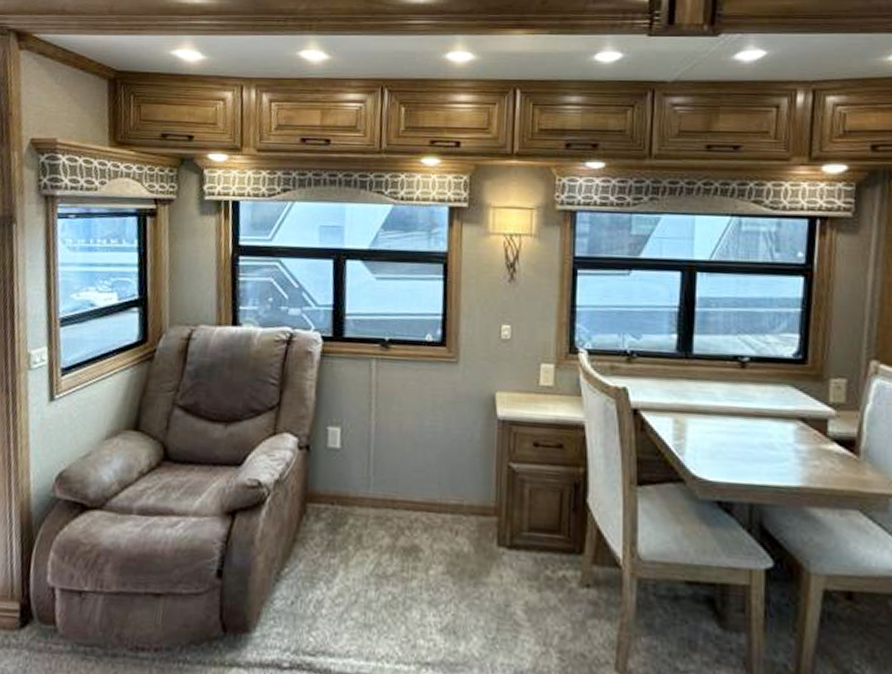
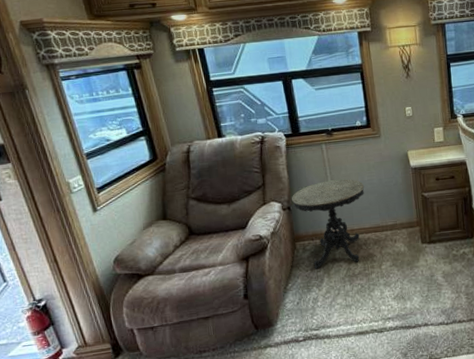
side table: none [314,415,423,556] -> present [292,179,365,269]

